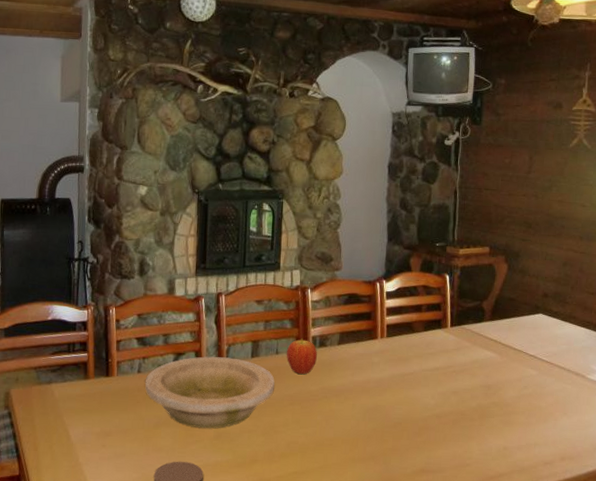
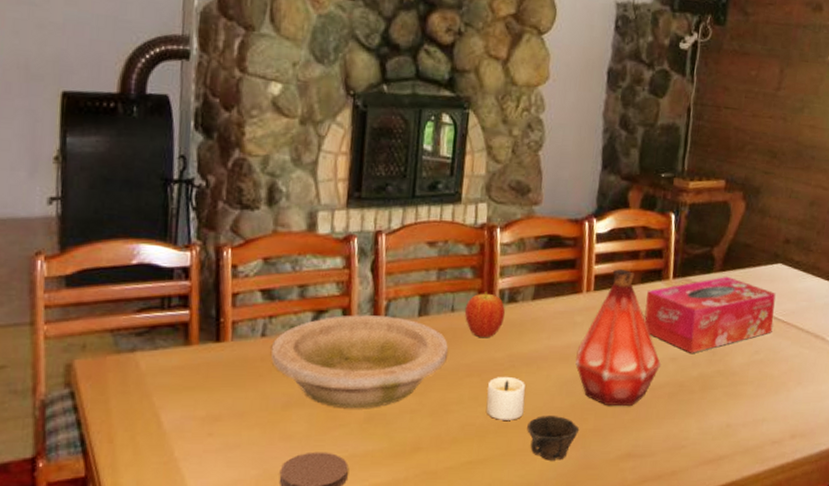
candle: none [306,404,336,440] -> present [486,376,526,420]
cup: none [339,437,381,473] -> present [527,416,580,461]
bottle: none [375,320,446,430] -> present [575,269,662,406]
tissue box: none [429,325,539,388] -> present [644,277,776,353]

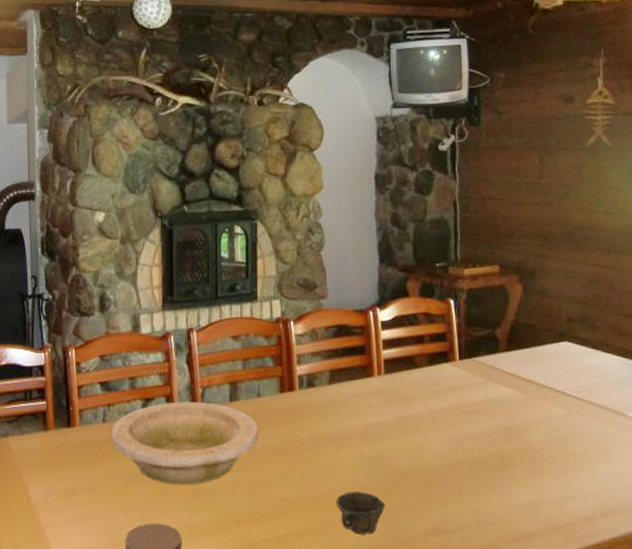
fruit: present [464,292,506,338] -> none [269,378,306,420]
candle: present [486,376,526,420] -> none [297,454,331,496]
bottle: present [575,269,662,406] -> none [375,353,458,482]
tissue box: present [644,277,776,353] -> none [436,356,567,431]

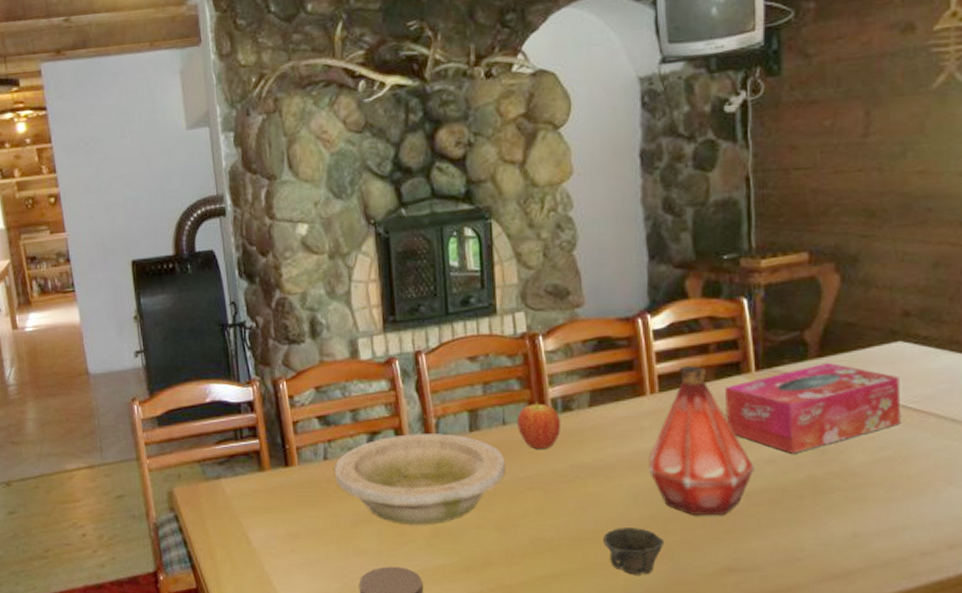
fruit: none [269,378,306,420] -> present [516,402,562,450]
bottle: none [375,353,458,482] -> present [649,366,756,515]
tissue box: none [436,356,567,431] -> present [725,363,901,453]

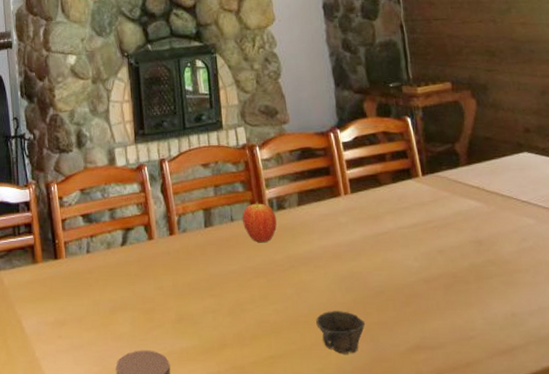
bowl: present [334,433,505,525] -> none [95,229,235,311]
bottle: present [649,366,756,515] -> none [347,172,431,299]
tissue box: present [725,363,901,453] -> none [401,170,535,245]

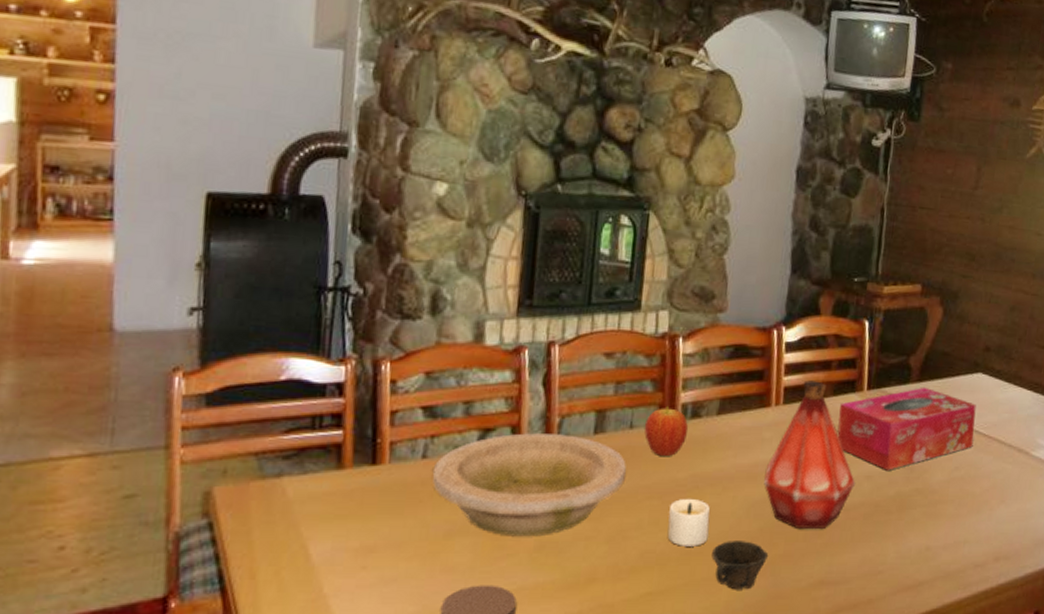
bowl: none [95,229,235,311] -> present [432,433,626,537]
candle: none [274,276,310,317] -> present [667,498,710,546]
bottle: none [347,172,431,299] -> present [764,380,856,528]
tissue box: none [401,170,535,245] -> present [837,388,976,470]

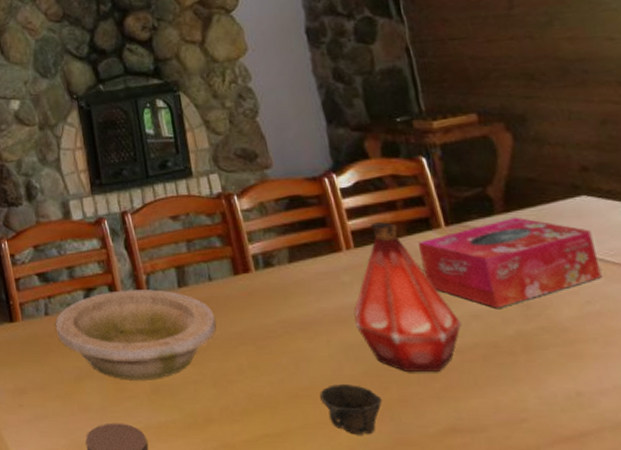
fruit: present [644,406,689,457] -> none [221,258,265,305]
candle: present [667,498,710,546] -> none [265,343,312,390]

